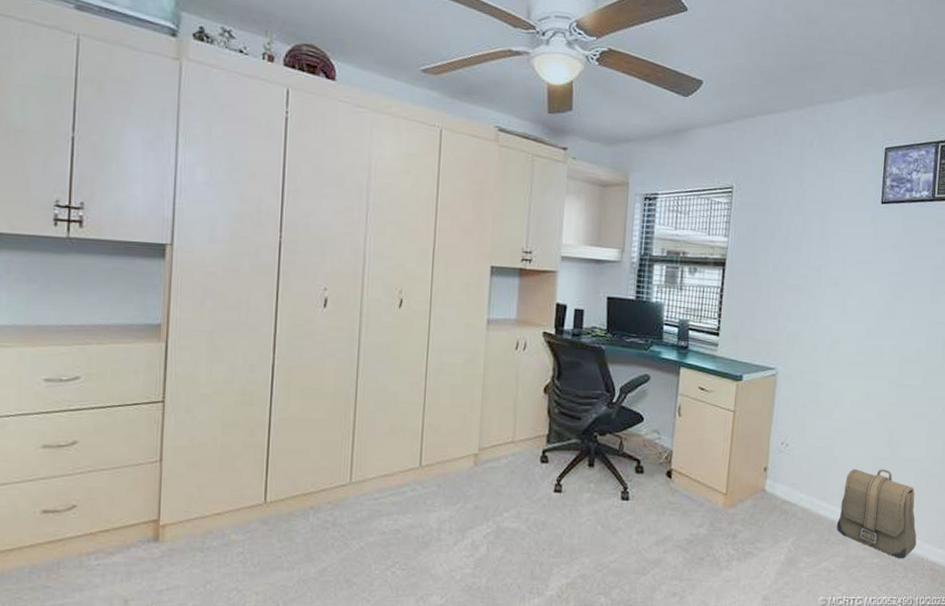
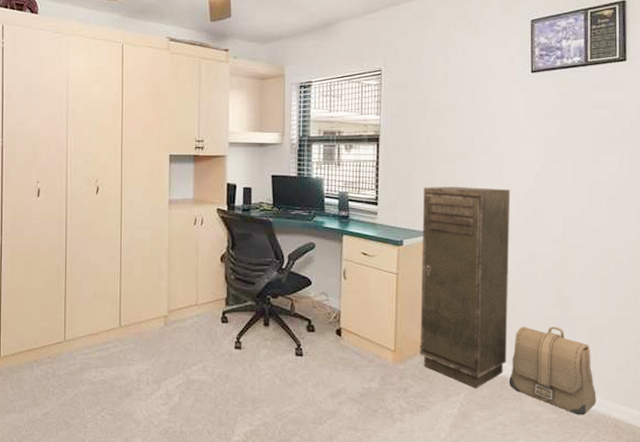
storage cabinet: none [751,318,853,533] -> present [420,186,511,388]

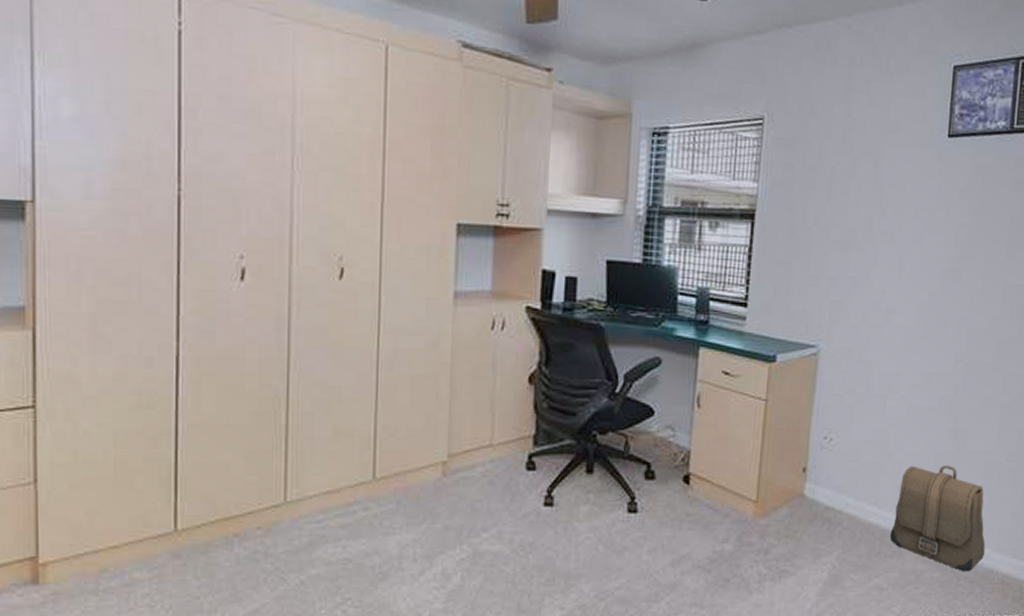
storage cabinet: present [420,186,511,388] -> none [787,283,911,545]

